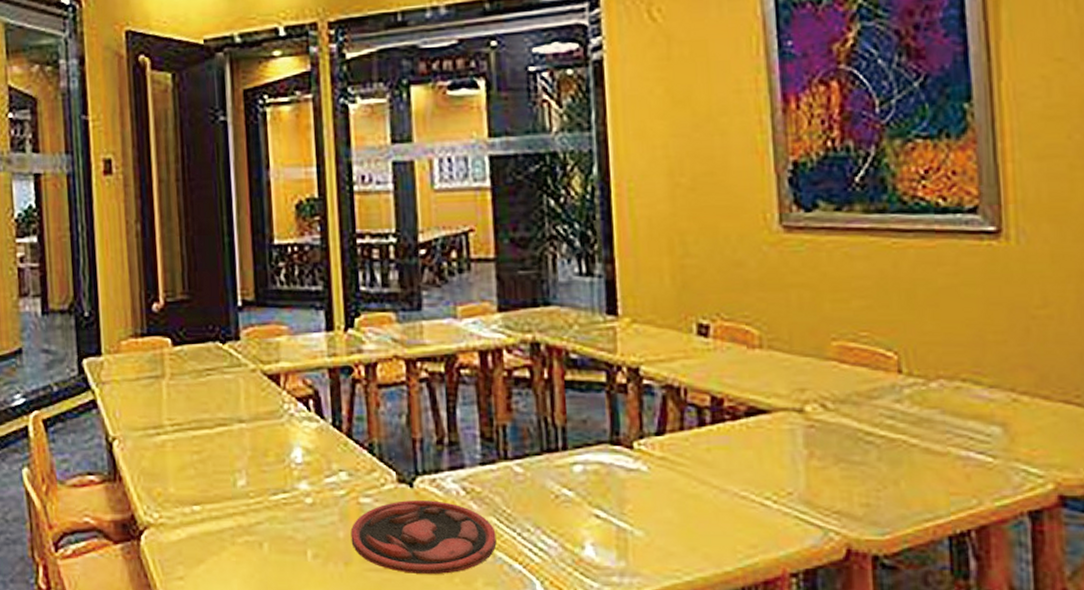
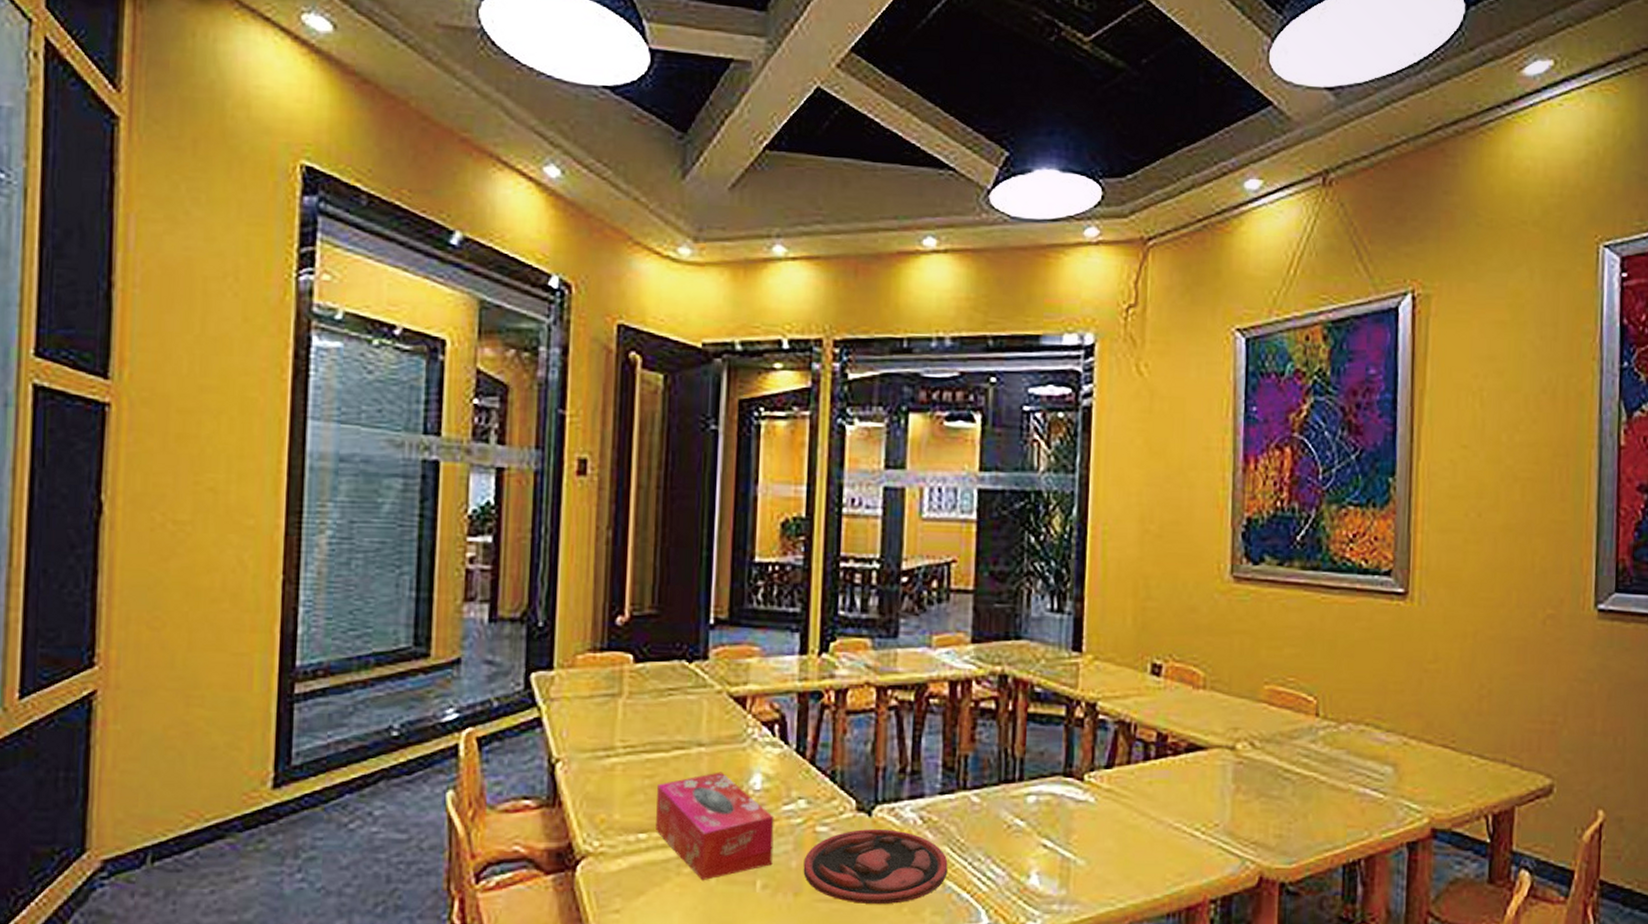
tissue box: none [204,446,321,550] -> present [656,772,774,880]

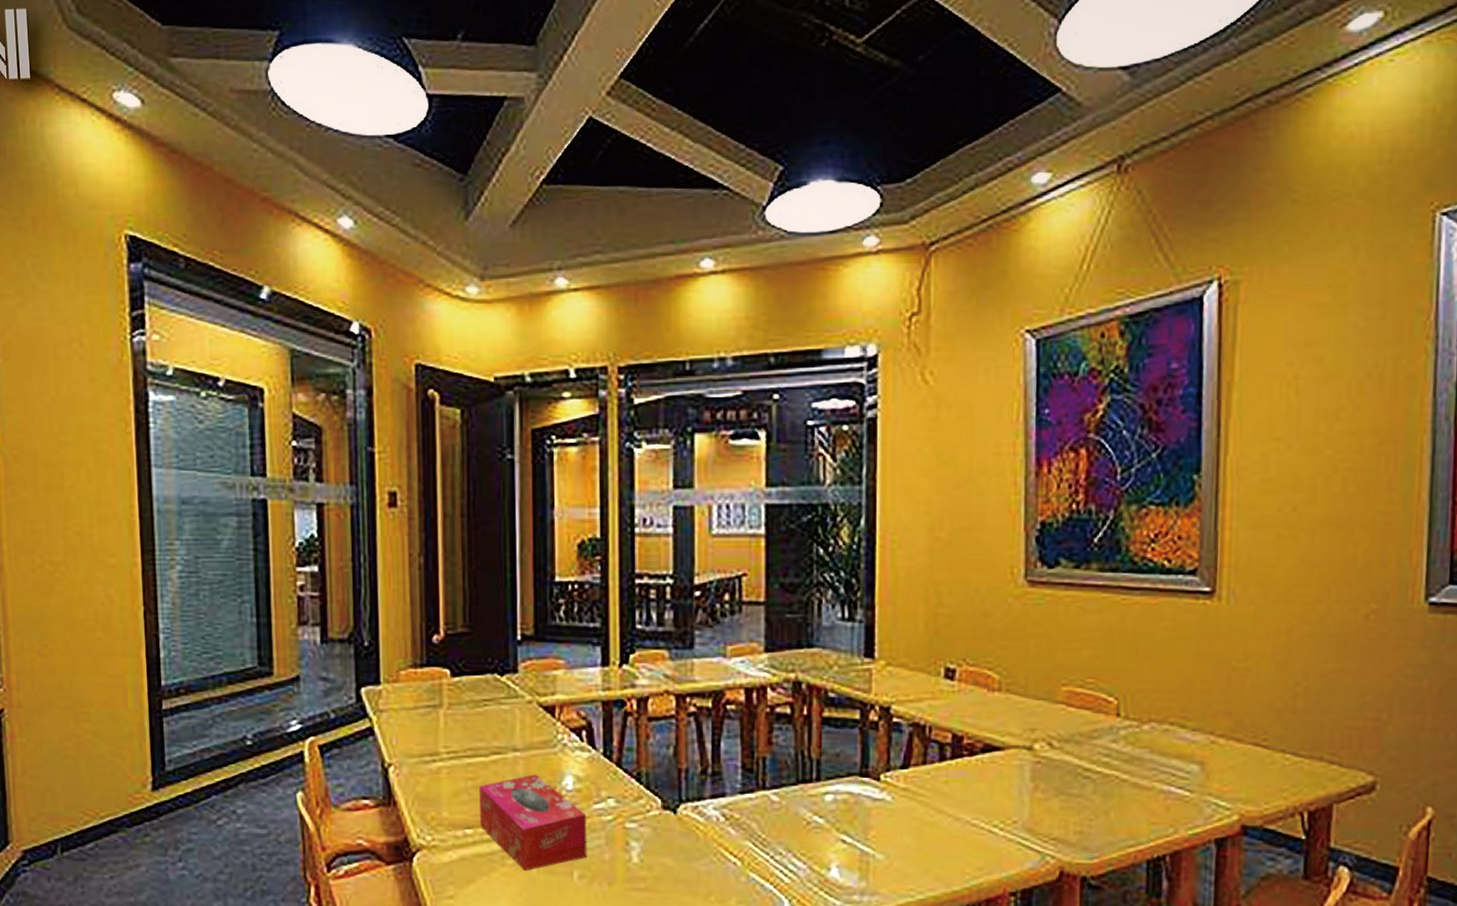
plate: present [803,829,948,904] -> none [615,826,751,893]

